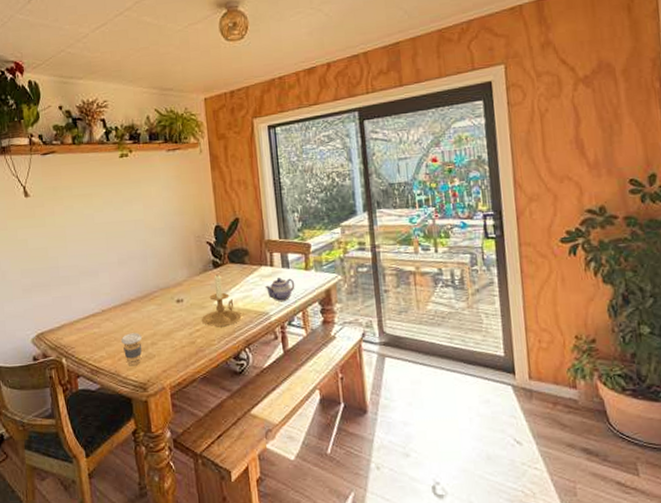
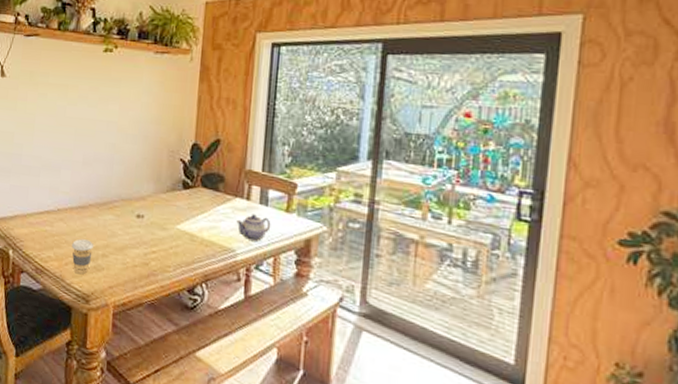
candle holder: present [201,274,242,327] -> none [159,196,205,255]

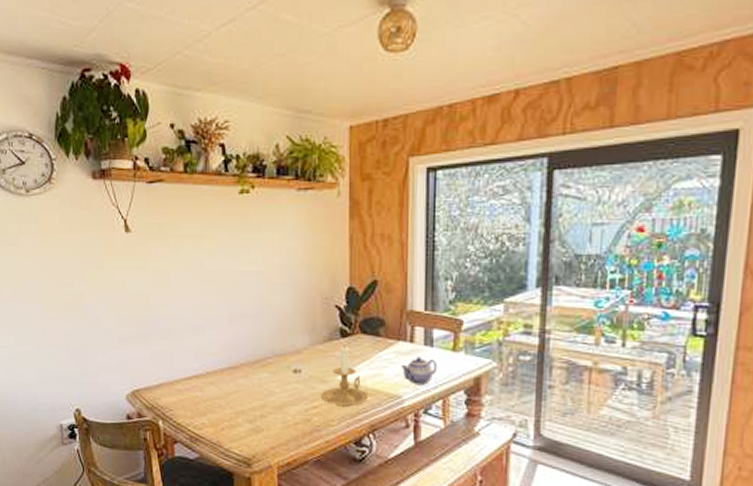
coffee cup: present [71,239,93,275] -> none [225,401,249,439]
candle holder: none [159,196,205,255] -> present [320,345,369,407]

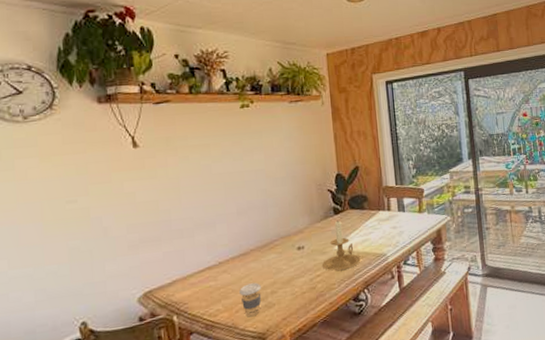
coffee cup: none [225,401,249,439] -> present [238,282,262,317]
teapot: present [401,357,438,385] -> none [383,221,410,243]

